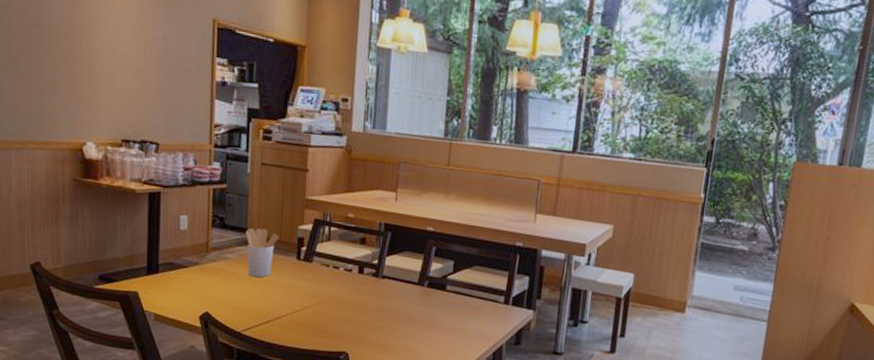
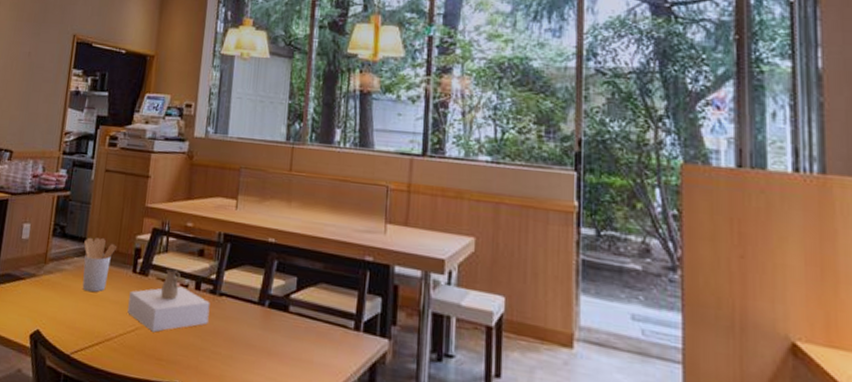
vase: none [294,255,373,311] -> present [127,268,210,332]

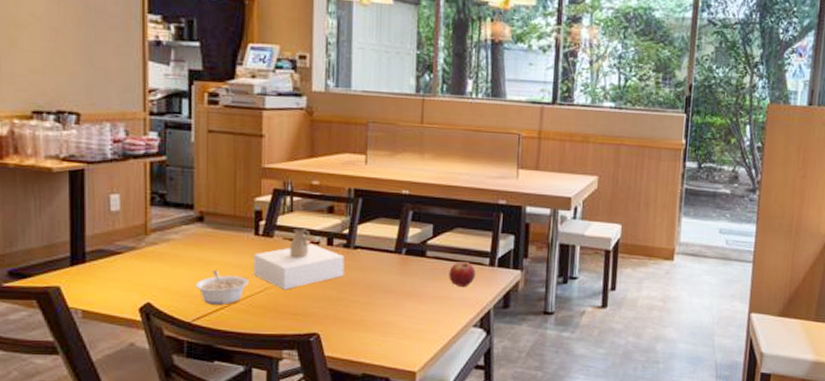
legume: none [78,303,123,341] -> present [196,269,249,305]
utensil holder: present [82,237,116,292] -> none [192,202,232,259]
fruit: none [311,321,340,352] -> present [449,261,476,288]

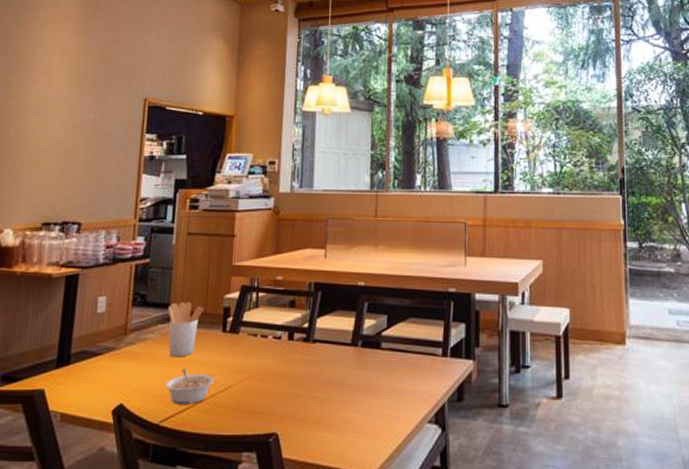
utensil holder: none [192,202,232,259] -> present [168,301,203,358]
vase: present [254,227,345,290] -> none [219,323,304,387]
fruit: present [449,261,476,288] -> none [403,352,429,380]

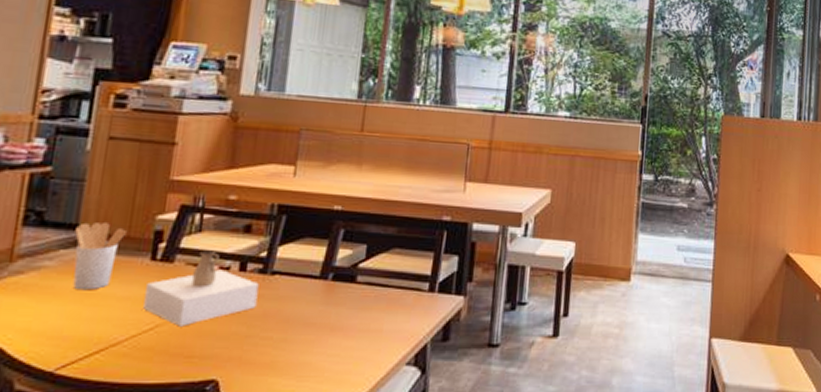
legume: present [165,368,214,404] -> none [66,303,136,348]
vase: none [219,323,304,387] -> present [143,250,259,327]

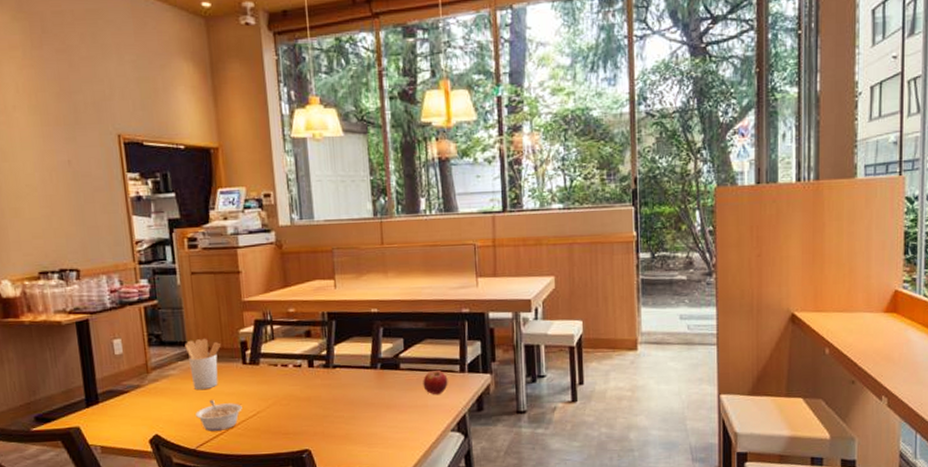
legume: none [66,303,136,348] -> present [196,399,242,431]
vase: present [143,250,259,327] -> none [244,353,327,412]
fruit: none [381,286,413,318] -> present [423,369,448,395]

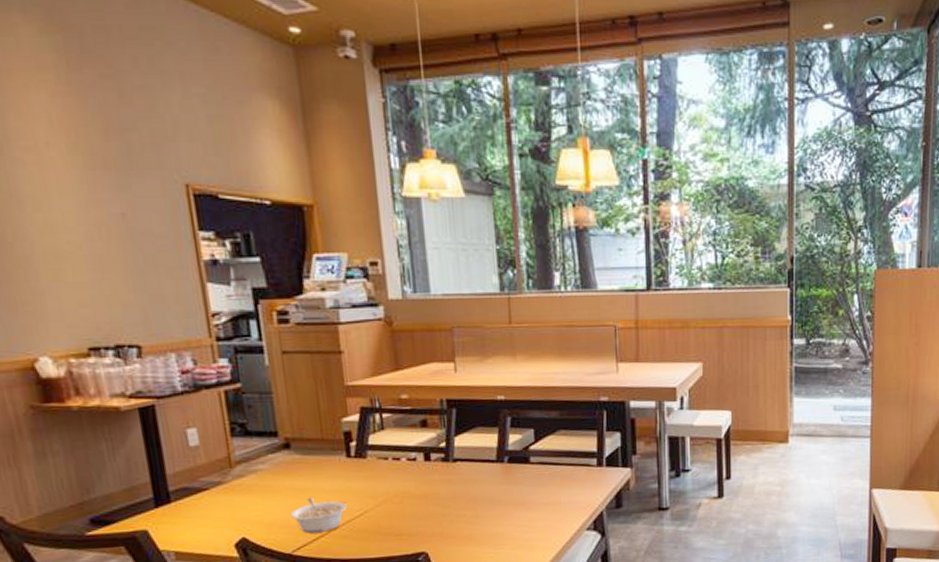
utensil holder: present [185,338,220,391] -> none [276,427,320,487]
fruit: present [423,369,448,395] -> none [556,463,584,491]

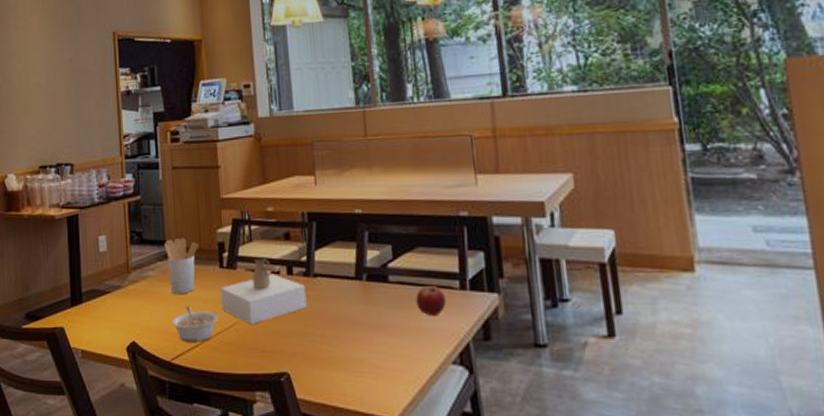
utensil holder: none [276,427,320,487] -> present [164,237,198,295]
vase: none [348,445,446,511] -> present [221,257,307,325]
fruit: none [556,463,584,491] -> present [416,285,446,317]

